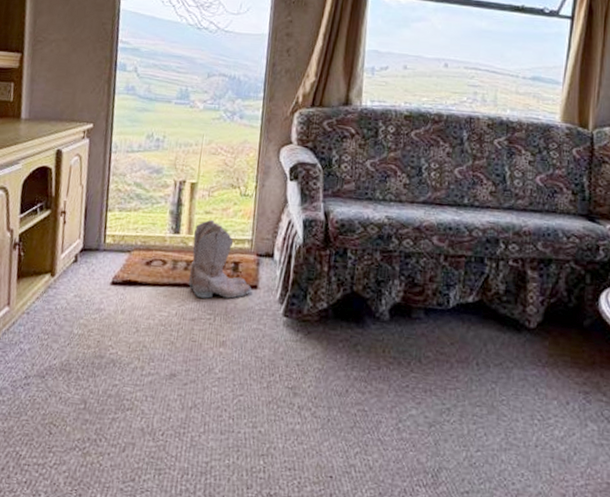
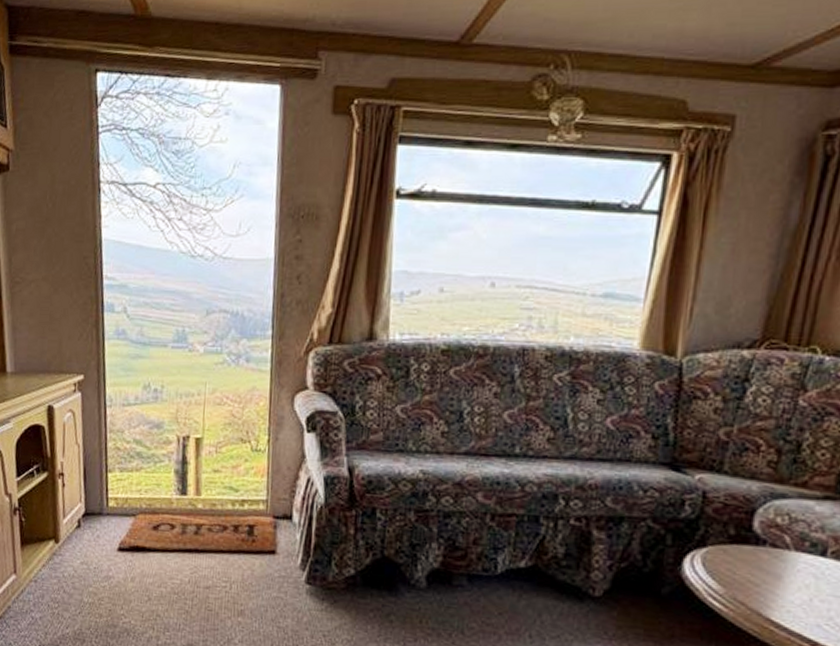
boots: present [188,219,252,299] -> none [199,478,270,565]

